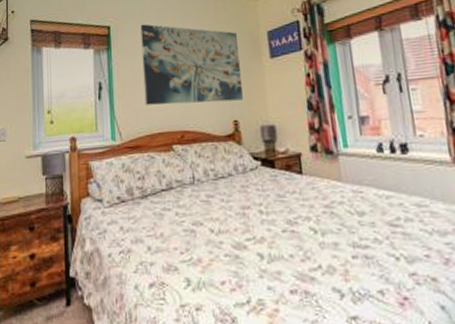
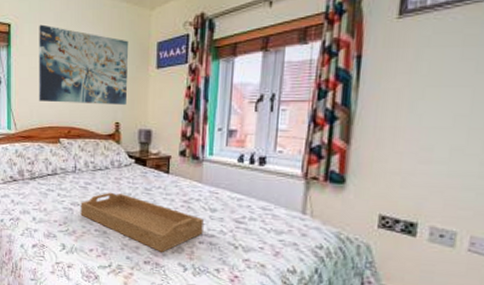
serving tray: none [204,204,355,275] -> present [80,192,204,252]

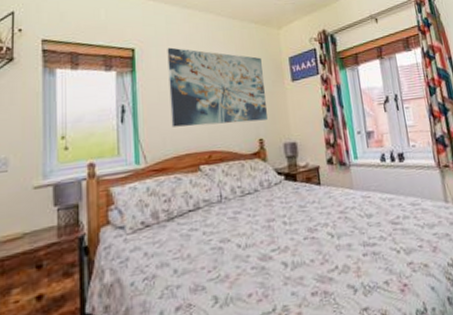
serving tray: present [80,192,204,252] -> none [231,216,365,277]

